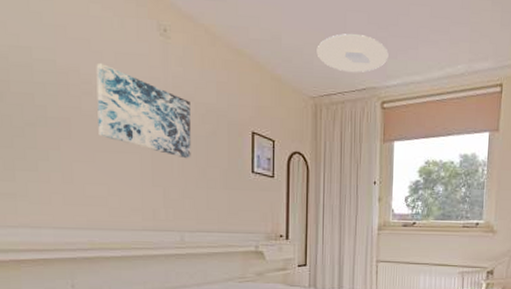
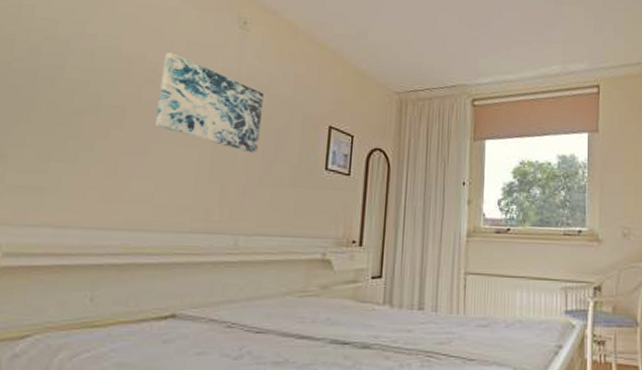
ceiling light: present [316,34,389,73] -> none [404,32,480,70]

